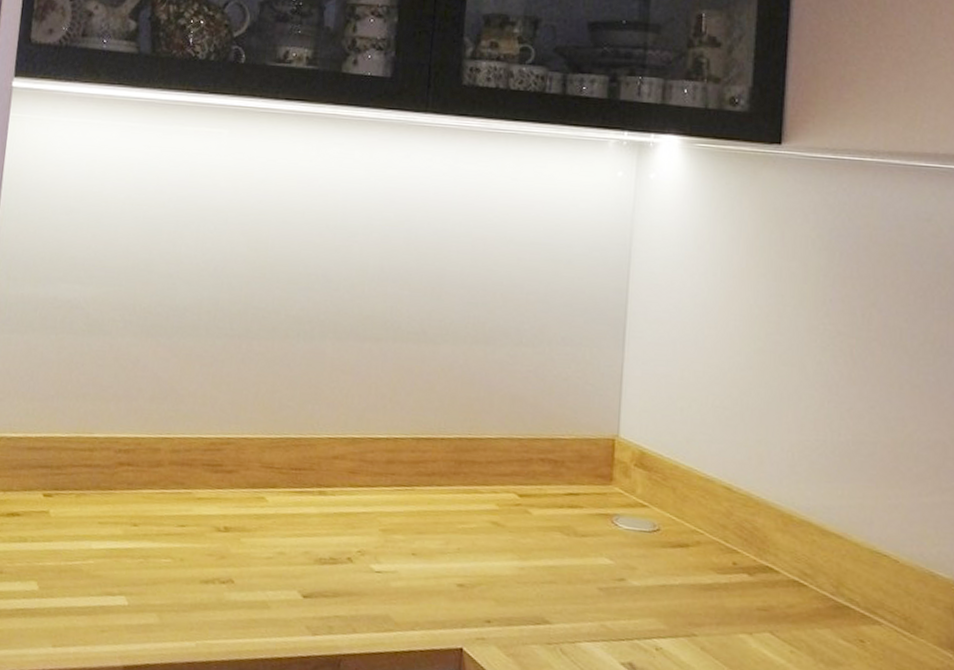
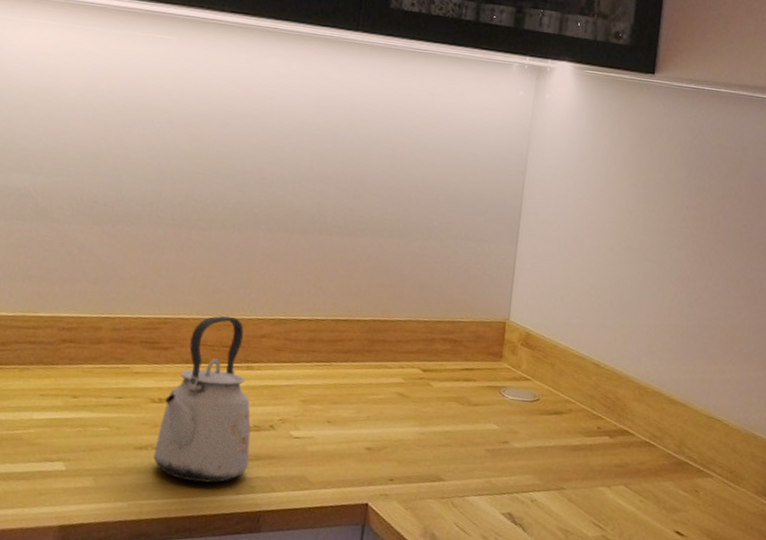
kettle: none [221,434,326,622] -> present [153,315,251,483]

